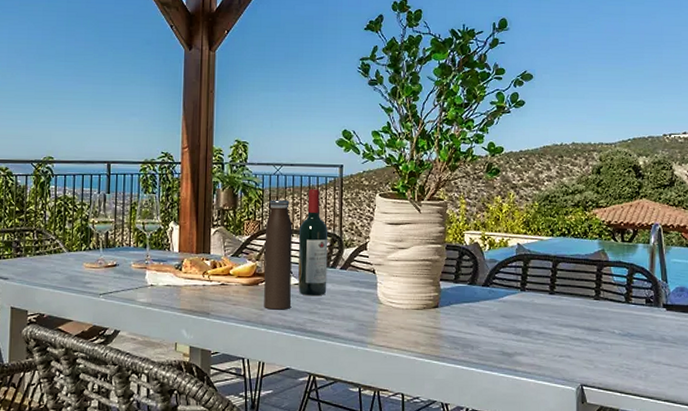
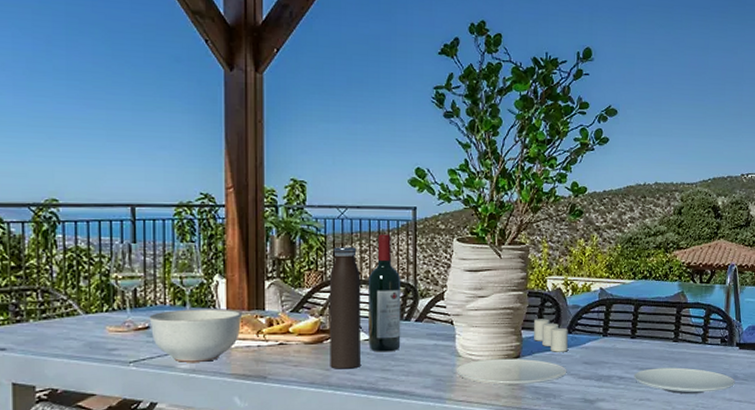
bowl: none [117,250,192,297] -> present [149,309,243,362]
plate: none [377,307,485,334] -> present [455,358,567,385]
candle: none [452,271,486,304] -> present [534,319,568,352]
plate: none [553,325,663,354] -> present [634,367,735,394]

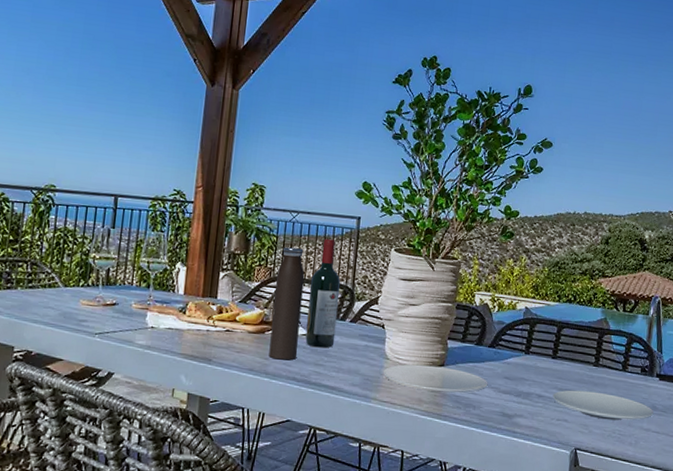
bowl: present [149,309,243,362] -> none [116,291,197,340]
candle: present [534,319,568,352] -> none [459,330,492,365]

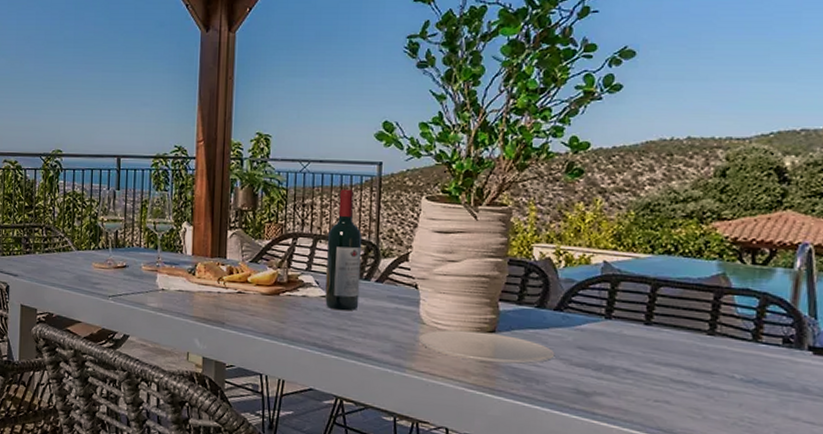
water bottle: present [269,247,305,360] -> none [285,200,320,324]
plate: present [552,390,654,421] -> none [647,364,805,406]

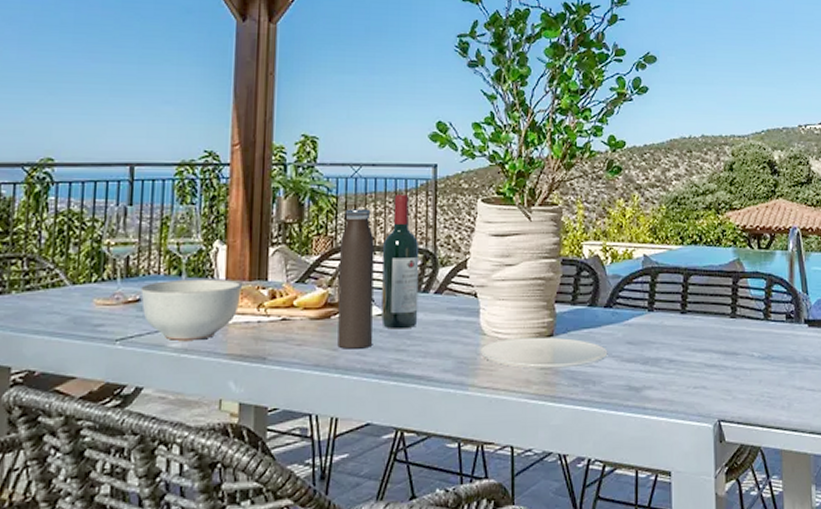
bowl: none [126,252,206,303] -> present [140,279,243,340]
water bottle: none [285,200,320,324] -> present [337,209,375,349]

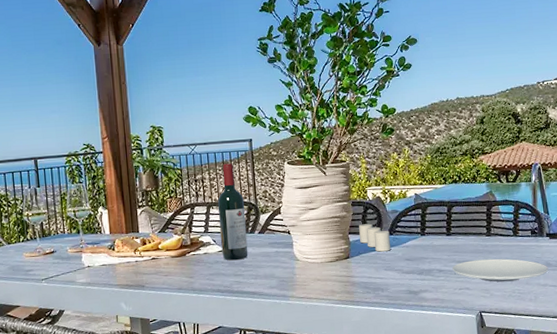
bowl: present [140,279,243,340] -> none [53,233,123,278]
water bottle: present [337,209,375,349] -> none [186,176,217,277]
plate: present [480,337,608,369] -> none [295,259,392,283]
candle: none [569,290,608,330] -> present [359,223,391,252]
plate: none [686,348,806,381] -> present [452,258,549,282]

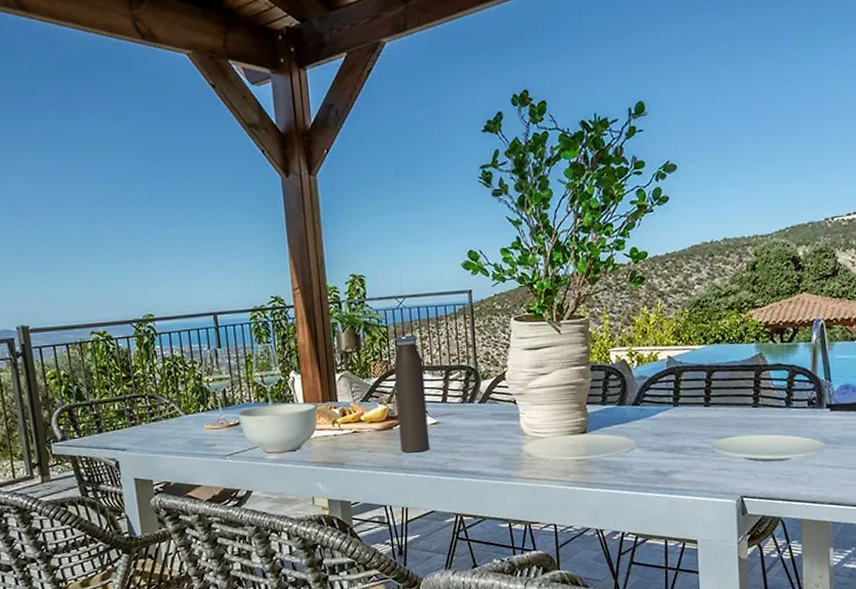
bowl: none [53,233,123,278] -> present [238,402,318,454]
water bottle: none [186,176,217,277] -> present [393,335,429,453]
wine bottle: present [218,163,248,261] -> none [431,319,466,435]
plate: none [295,259,392,283] -> present [522,433,637,461]
candle: present [359,223,391,252] -> none [599,392,636,426]

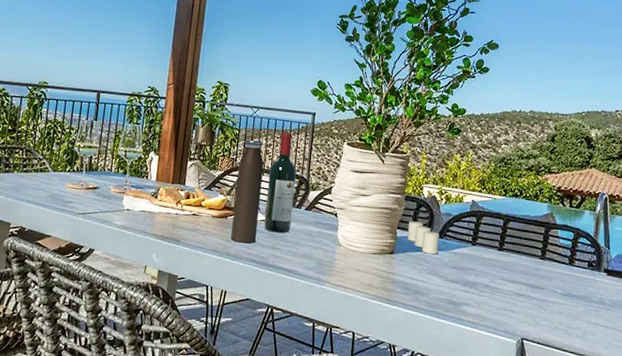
bowl: present [238,402,318,454] -> none [97,176,168,221]
wine bottle: none [431,319,466,435] -> present [264,132,297,234]
plate: present [522,433,637,461] -> none [335,251,436,281]
candle: none [599,392,636,426] -> present [407,221,440,255]
plate: present [710,434,827,462] -> none [499,281,602,314]

